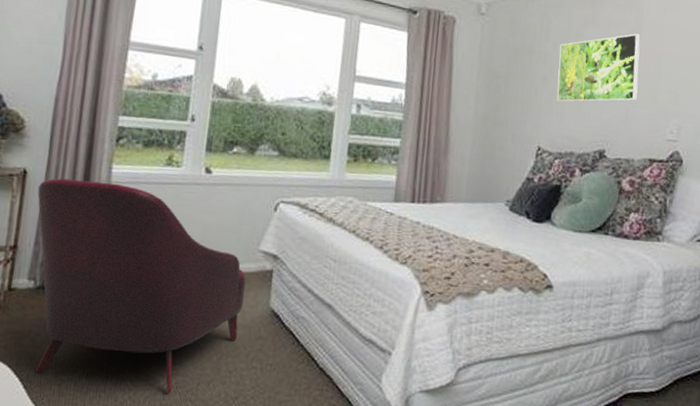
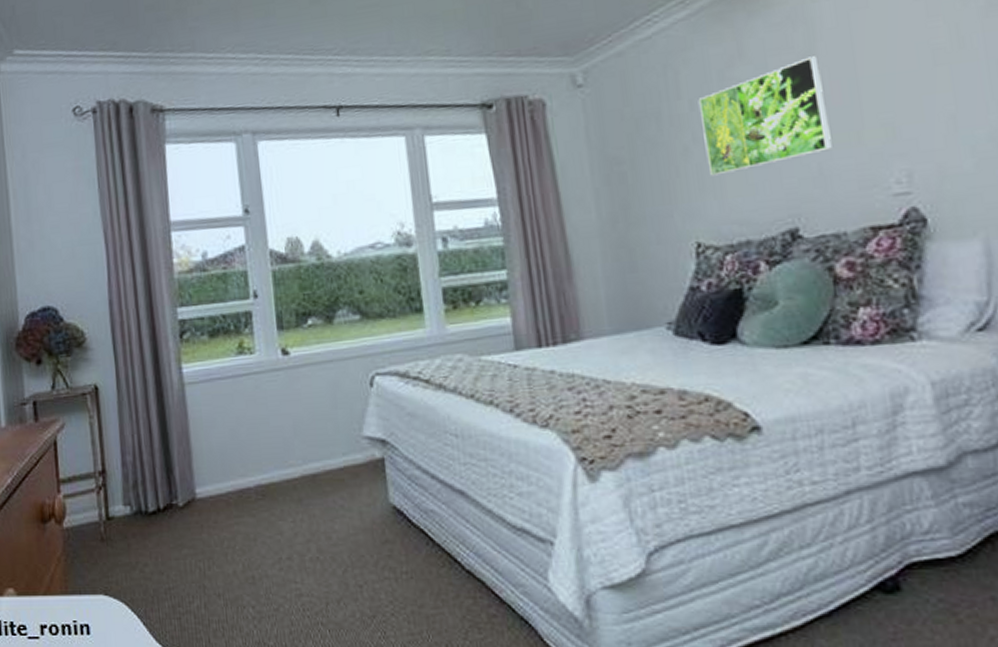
armchair: present [35,178,246,394] -> none [113,384,360,618]

